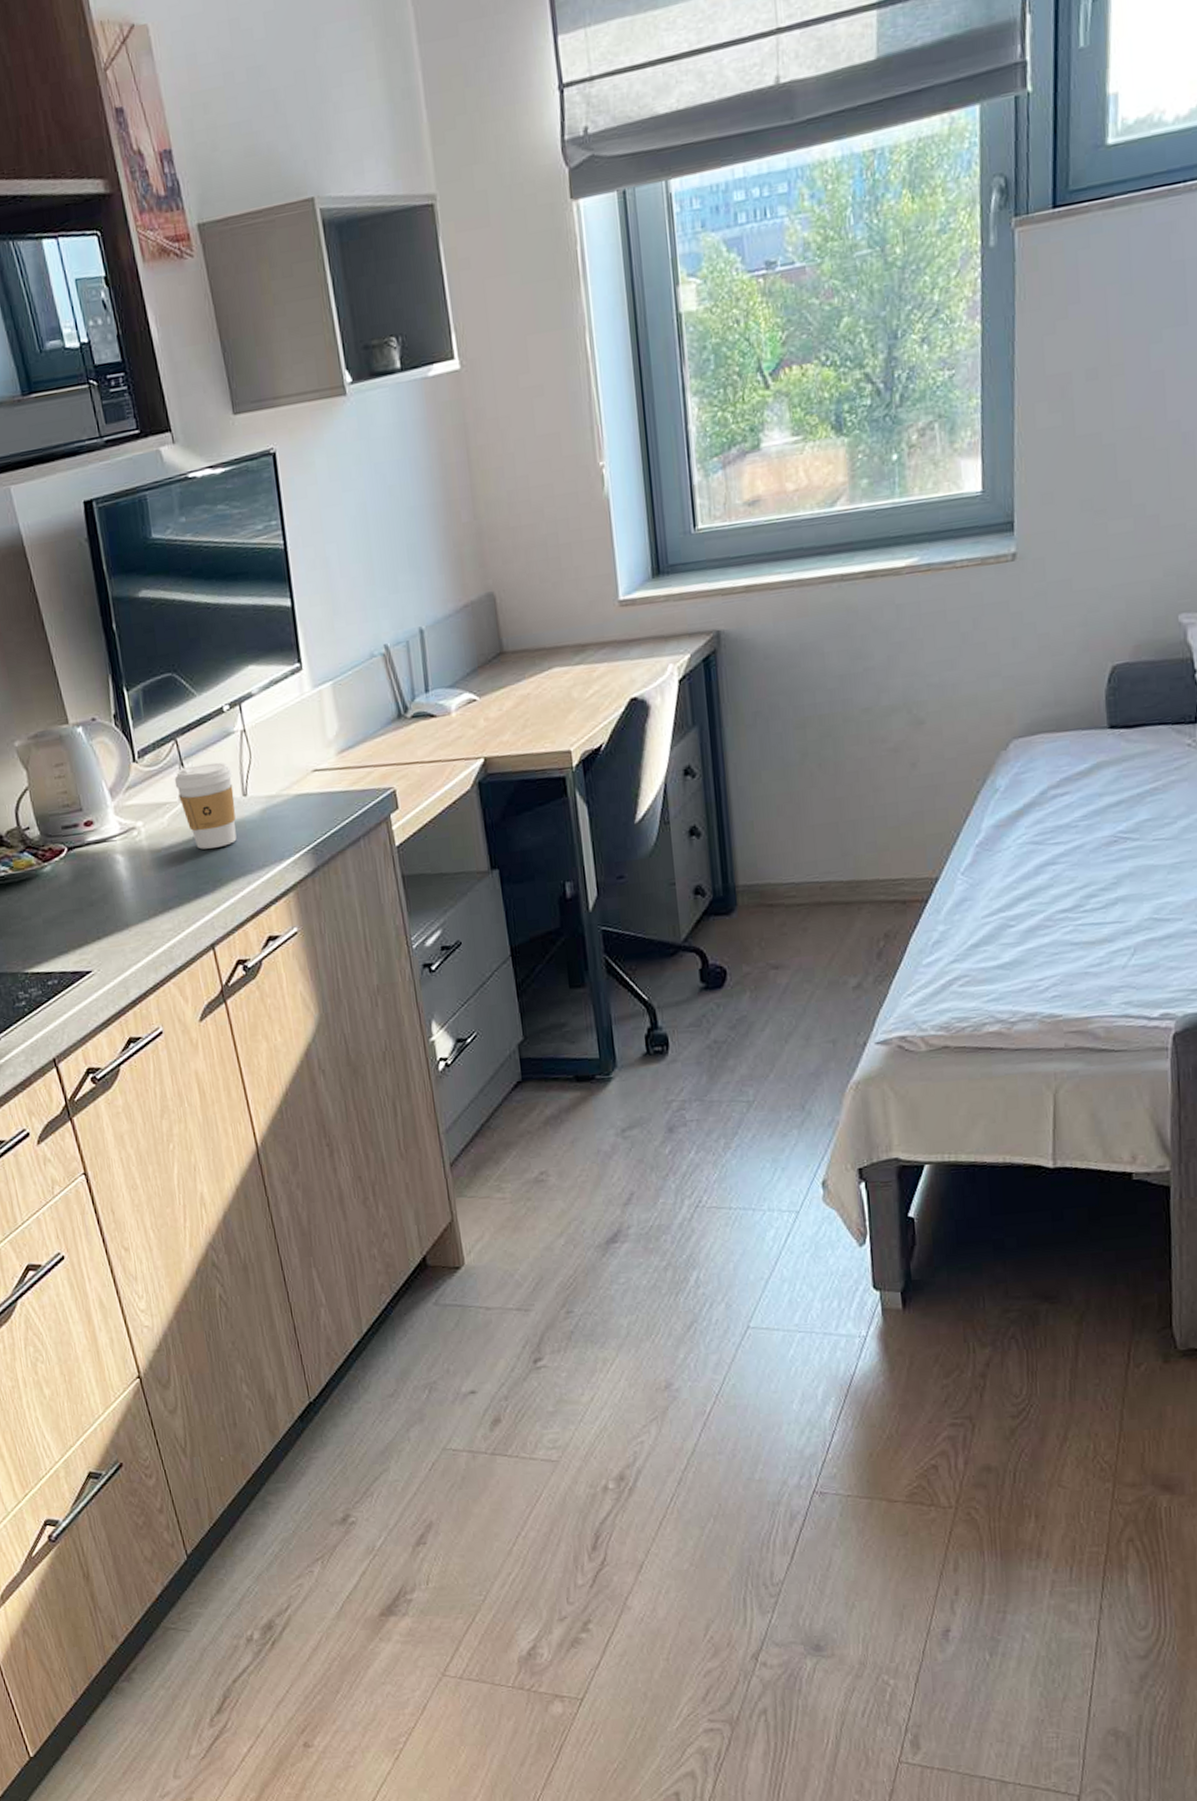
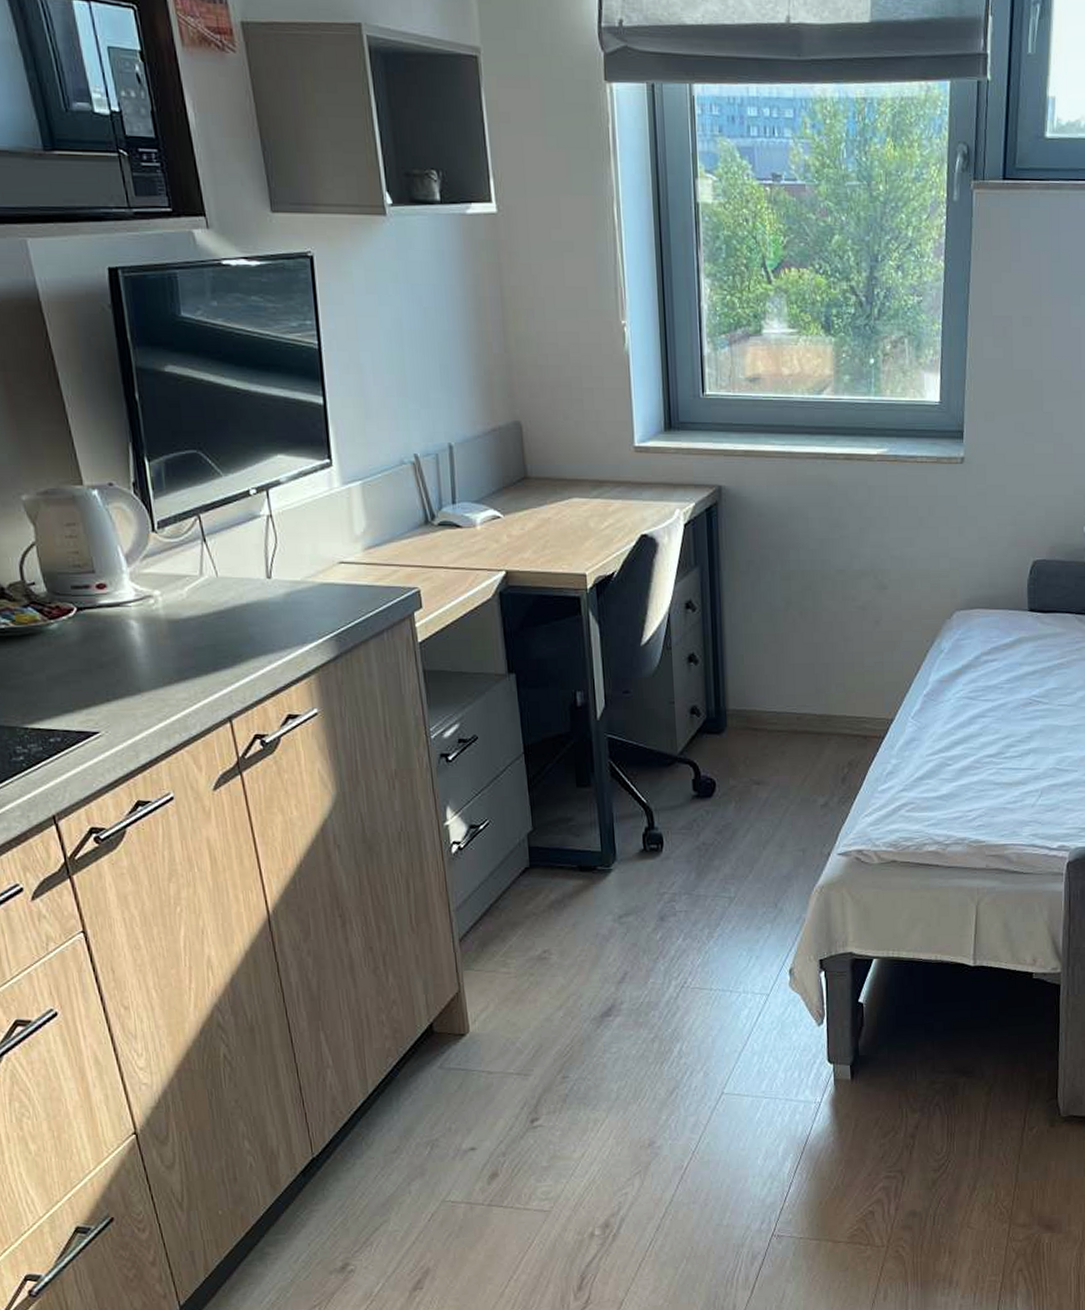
coffee cup: present [174,762,237,850] -> none [195,542,259,625]

